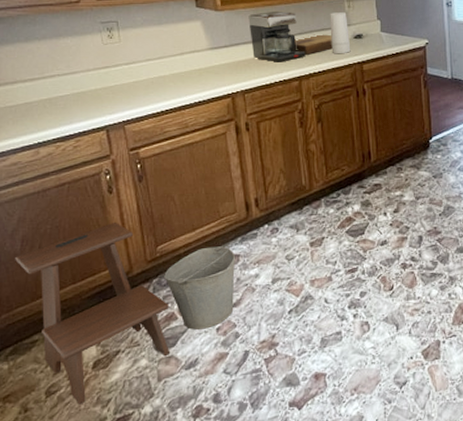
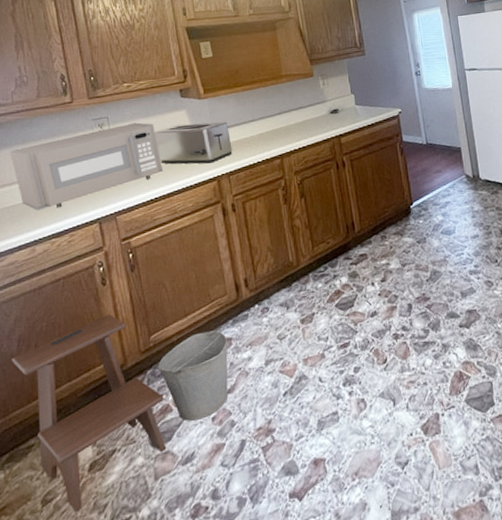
microwave: none [11,30,175,112] -> present [10,122,163,211]
toaster: none [166,35,249,79] -> present [154,122,233,164]
coffee maker: present [248,11,306,62] -> none [230,94,286,143]
cutting board: present [294,34,333,55] -> none [274,112,311,133]
canister: present [330,12,351,54] -> none [306,90,328,130]

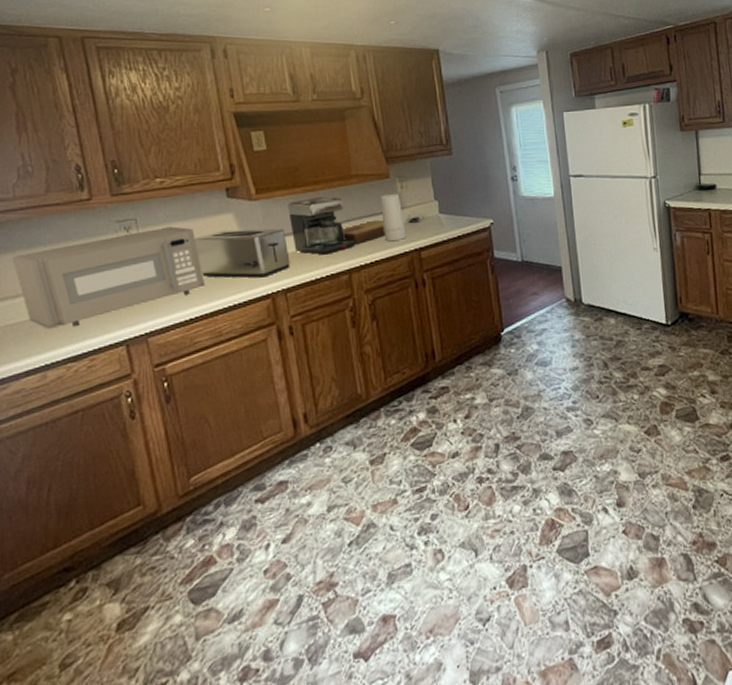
step stool: present [12,314,166,512] -> none [20,452,209,677]
bucket: present [158,328,229,421] -> none [199,470,284,575]
coffee maker: none [230,94,286,143] -> present [287,196,355,255]
cutting board: none [274,112,311,133] -> present [341,219,386,244]
canister: none [306,90,328,130] -> present [380,194,406,242]

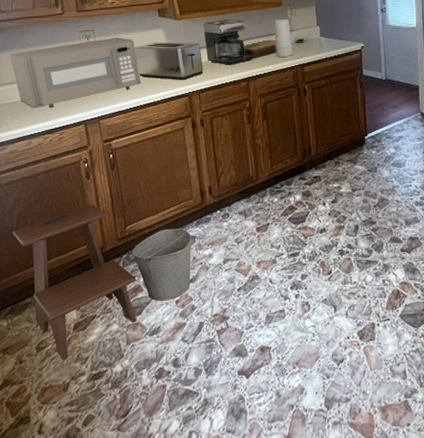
step stool: none [20,452,209,677] -> present [12,204,136,360]
bucket: none [199,470,284,575] -> present [132,227,193,301]

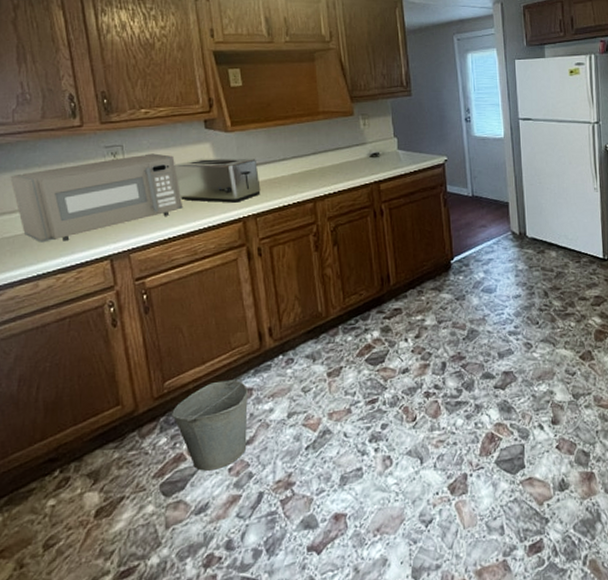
step stool: present [12,204,136,360] -> none [11,357,178,558]
coffee maker: present [203,19,253,65] -> none [260,130,320,184]
cutting board: present [243,39,277,58] -> none [308,153,348,175]
canister: present [274,19,293,58] -> none [345,130,367,174]

